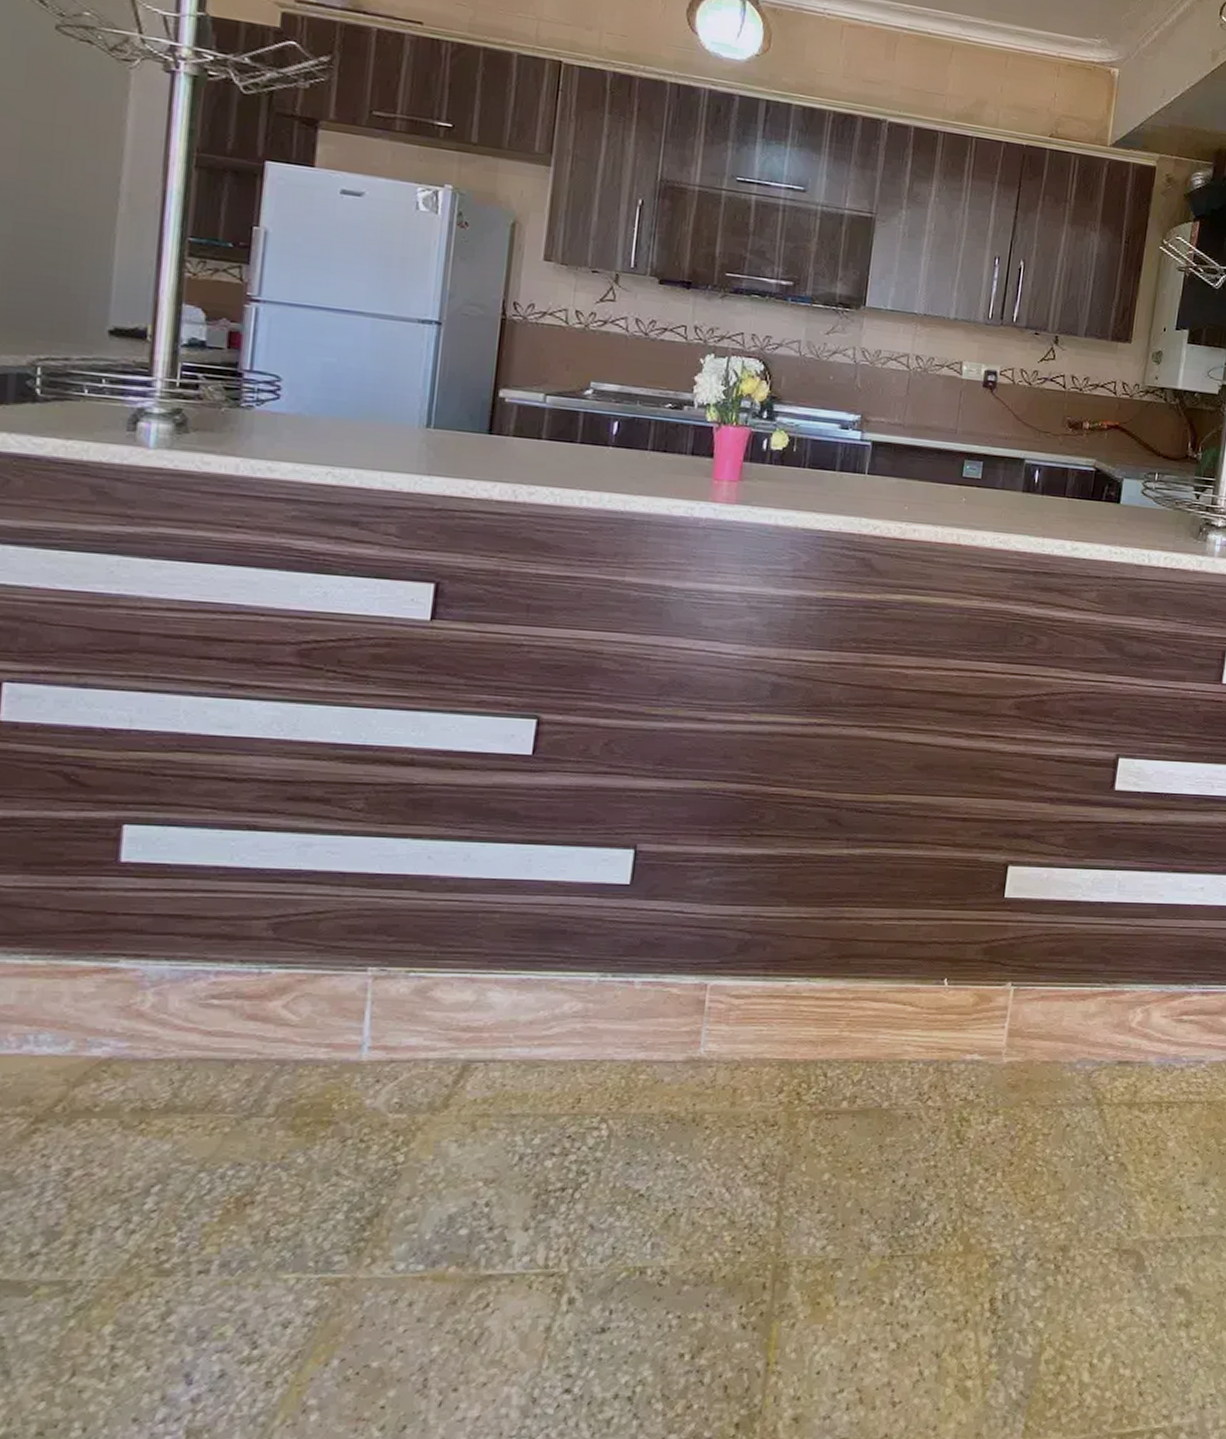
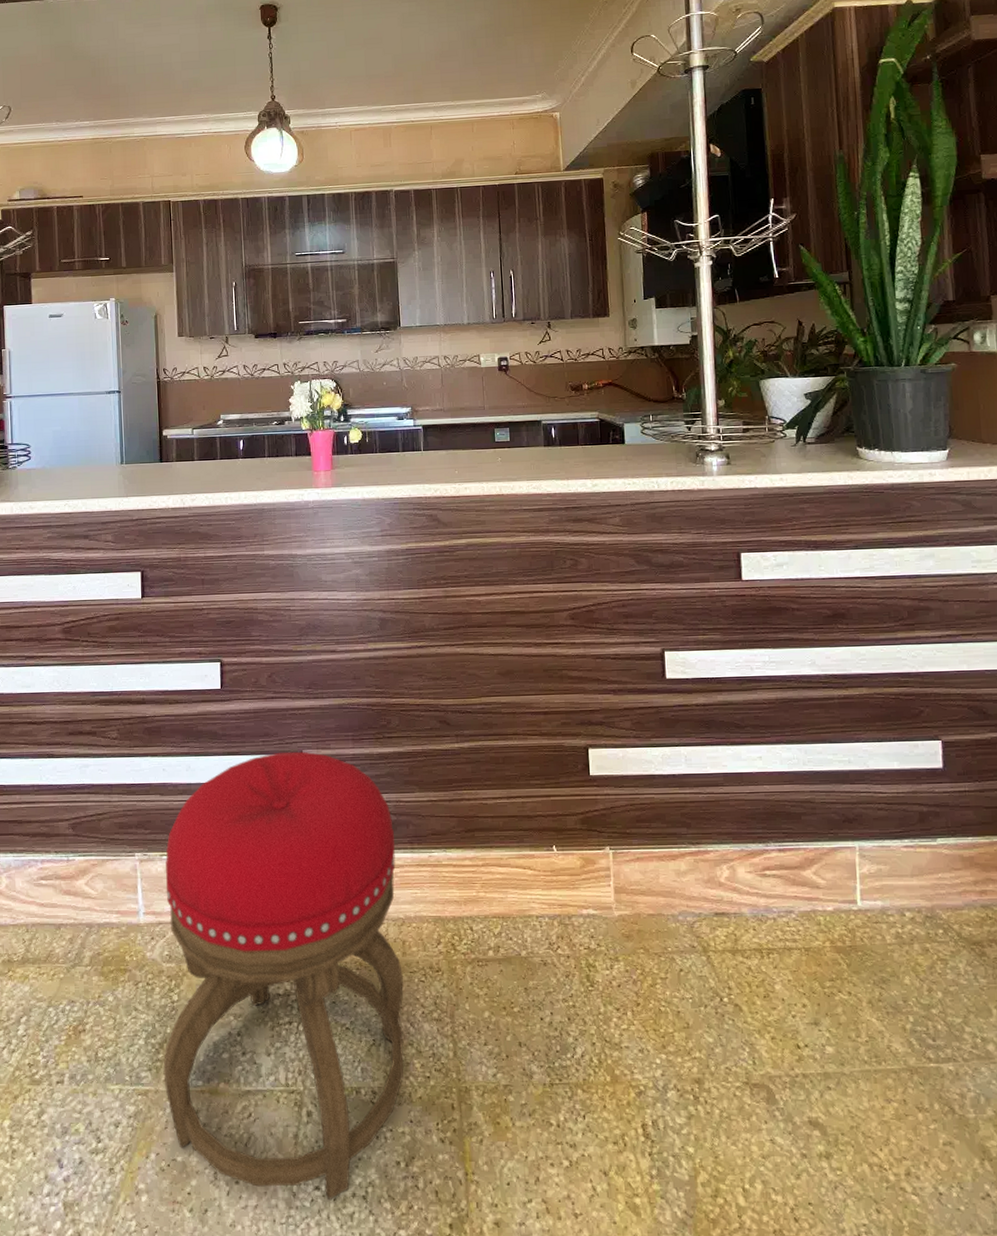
stool: none [366,844,745,1404] -> present [163,751,404,1199]

